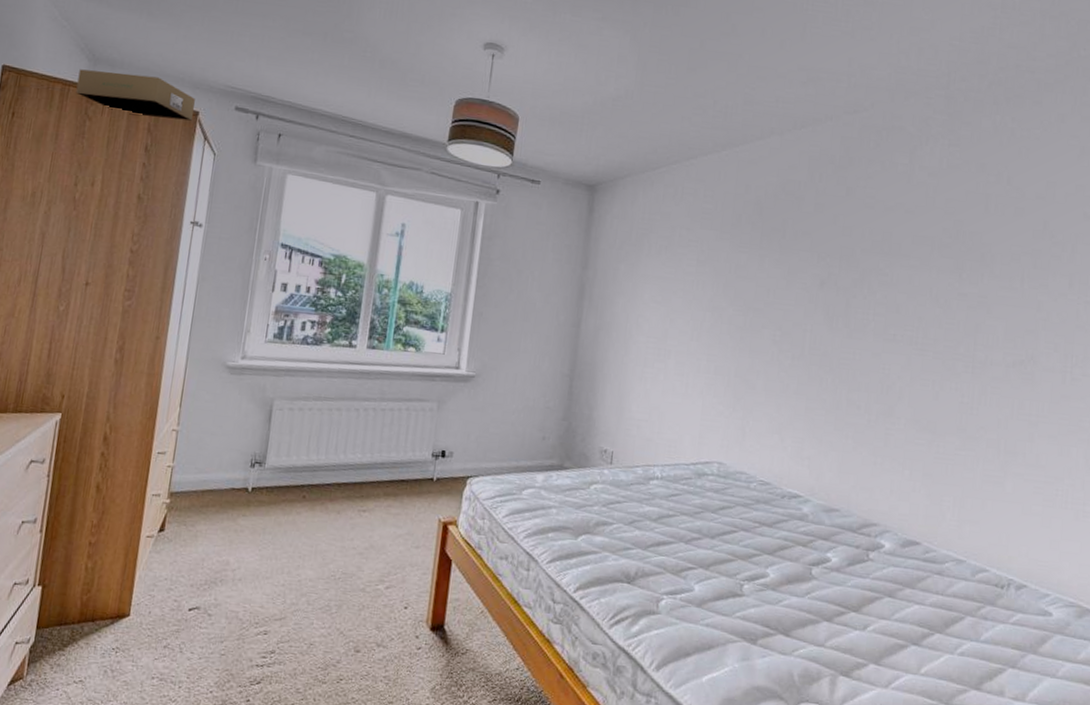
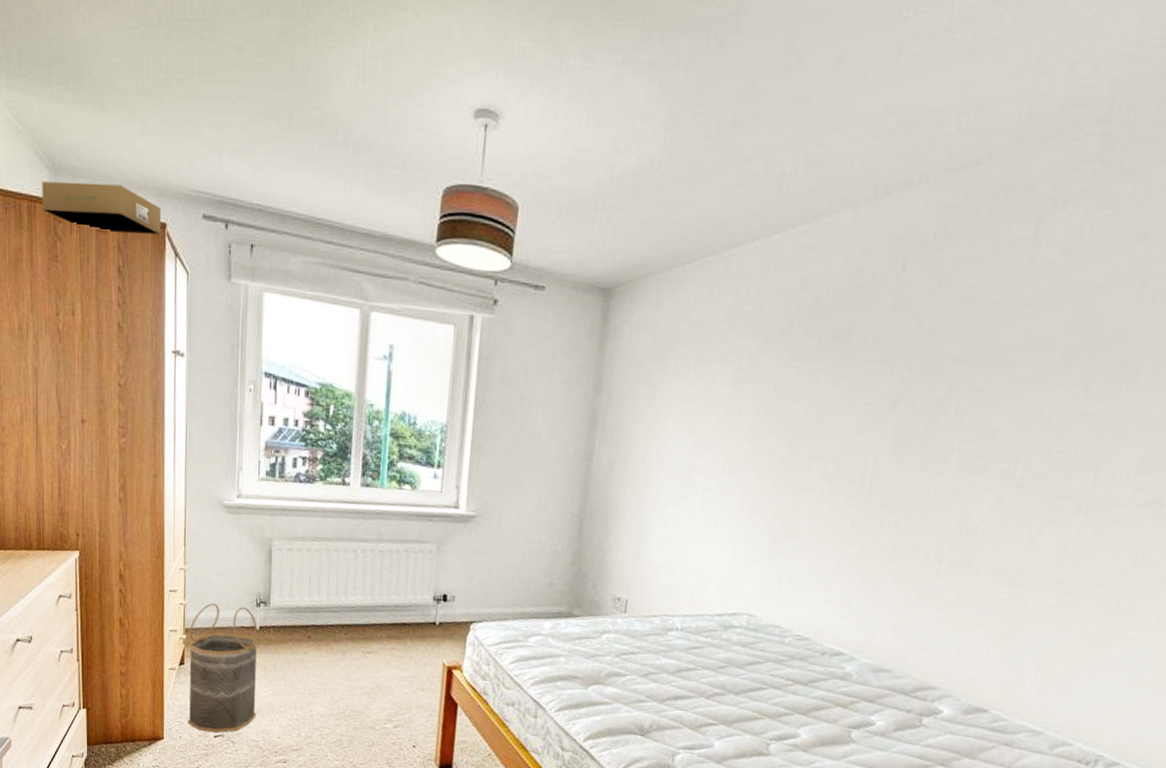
basket: none [160,464,250,606] -> present [188,602,258,733]

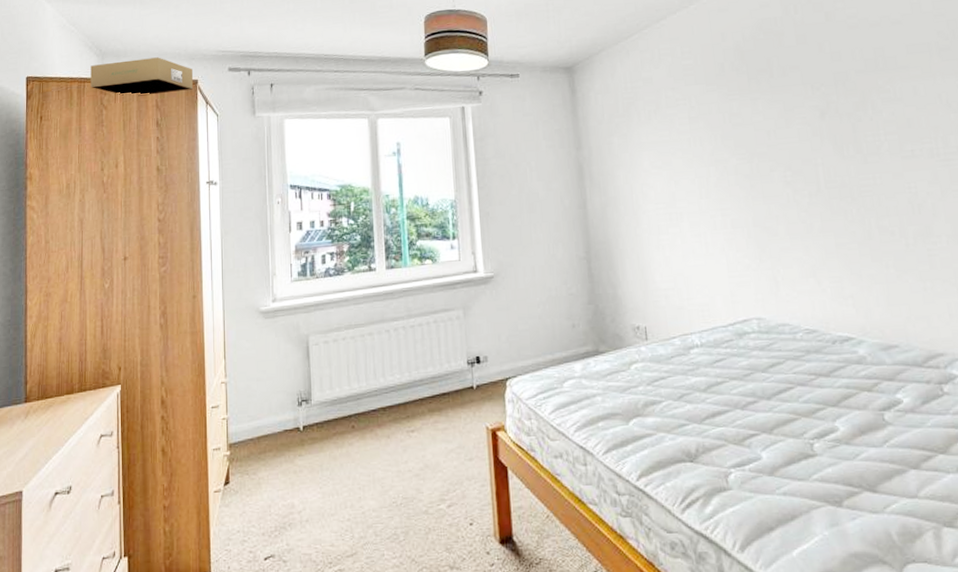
basket: present [188,602,258,733] -> none [233,409,307,556]

